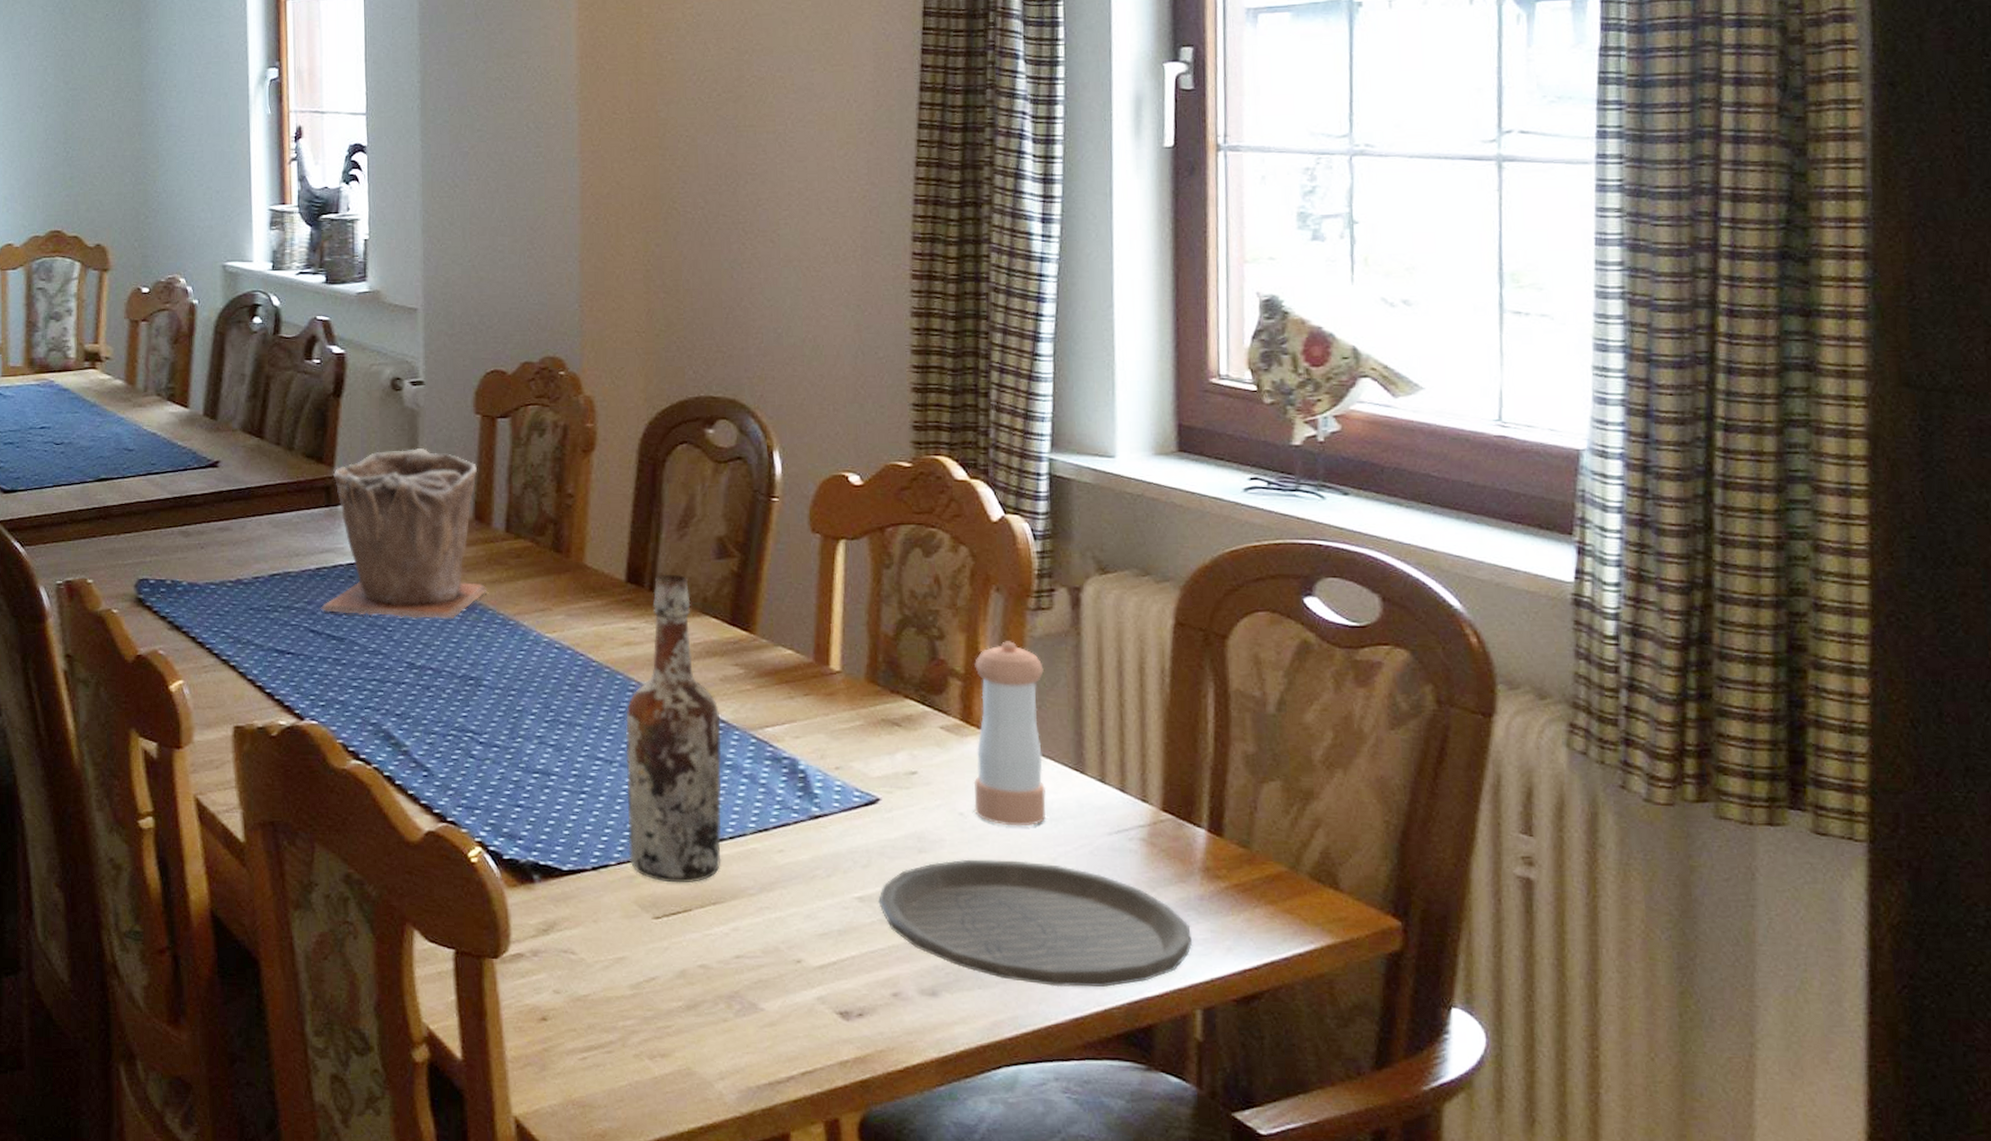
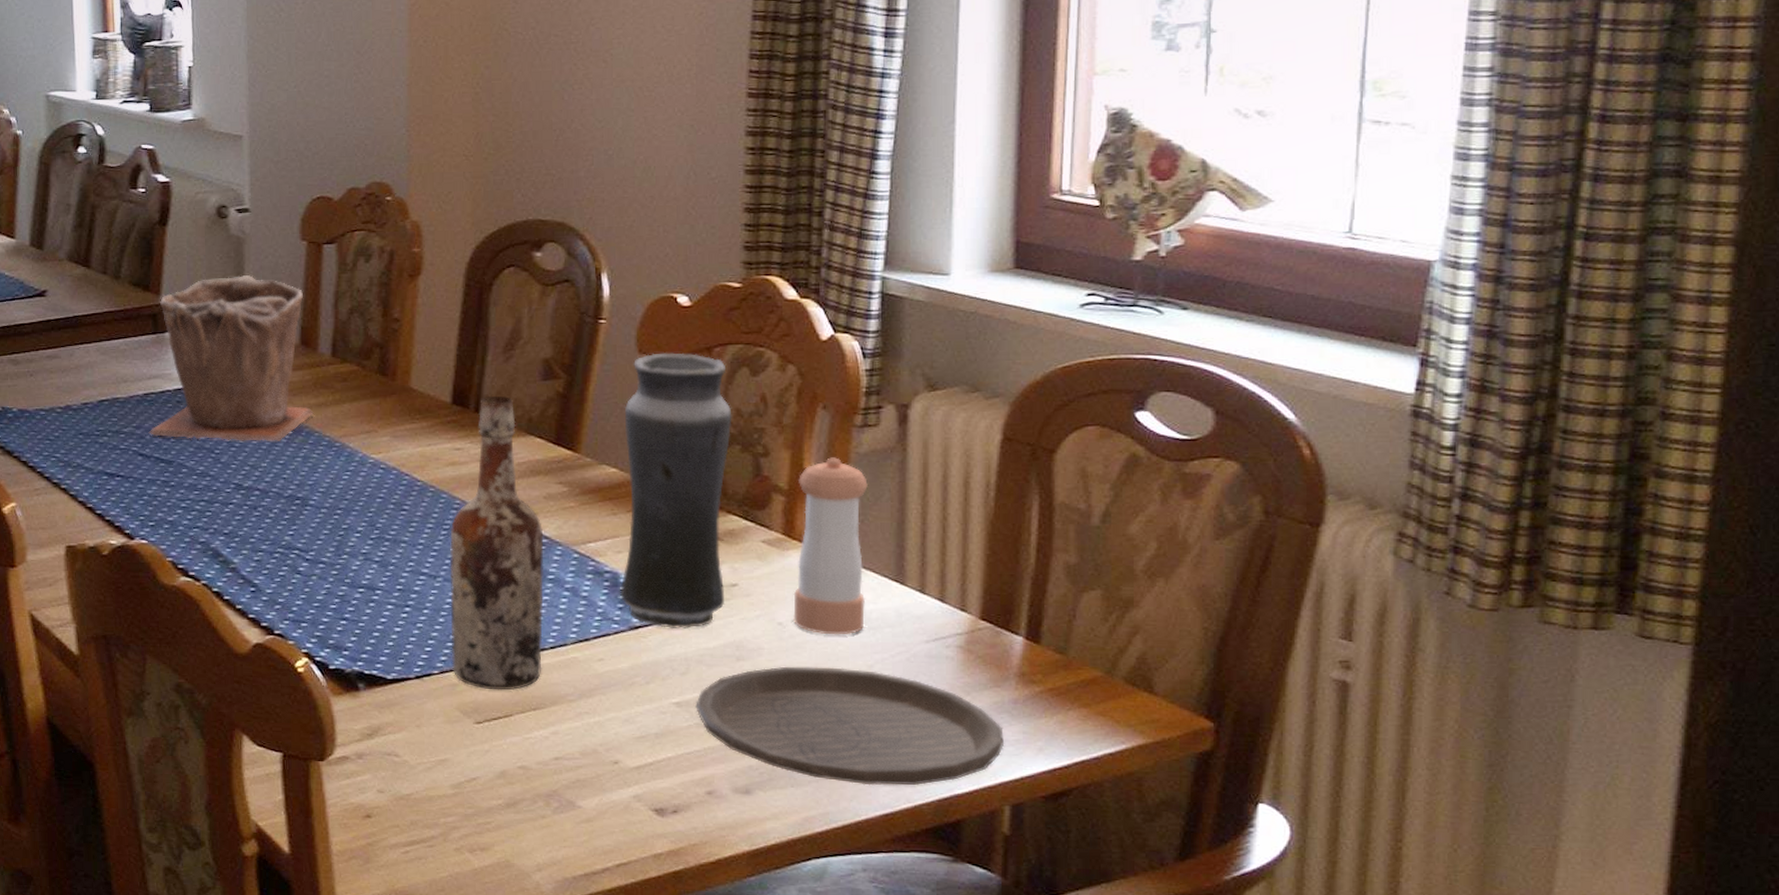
vase: none [798,532,907,819] -> present [620,353,732,629]

